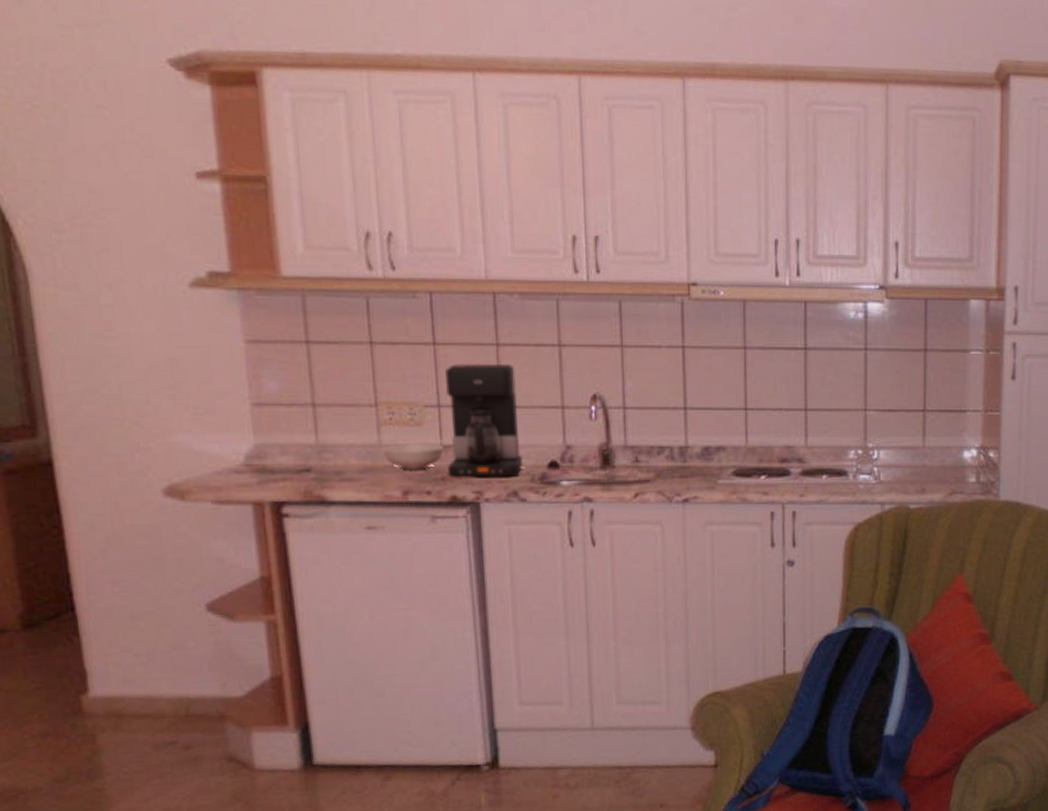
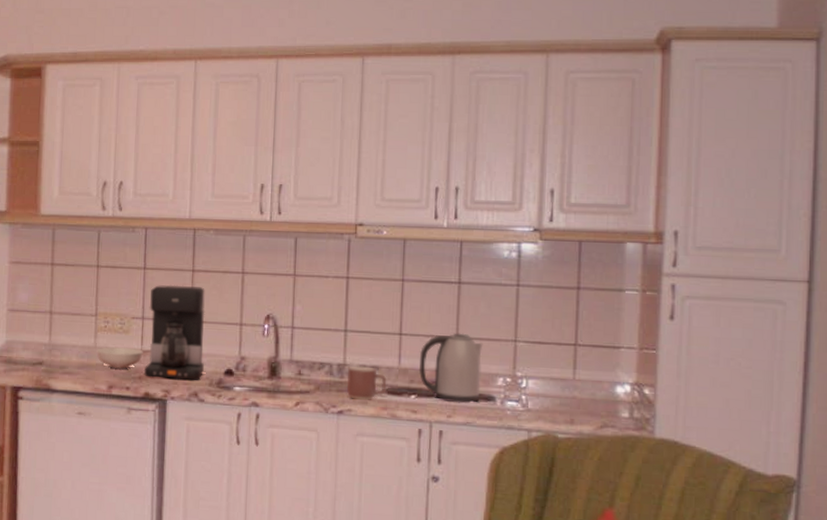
mug: none [690,447,735,486] -> present [347,366,387,401]
kettle: none [767,404,833,481] -> present [419,332,483,404]

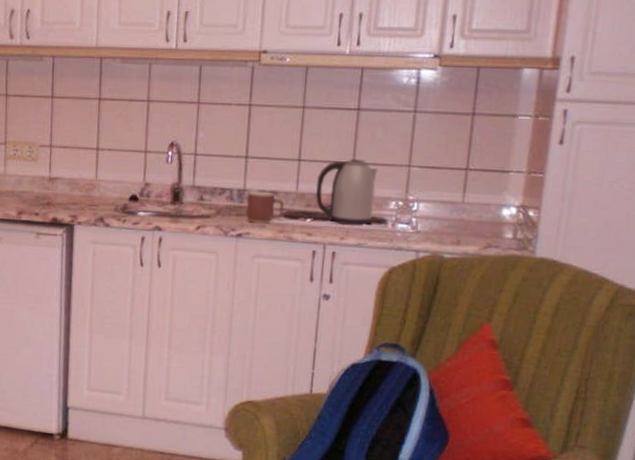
bowl: present [96,347,144,369] -> none [6,175,52,196]
coffee maker: present [143,284,205,380] -> none [51,113,111,206]

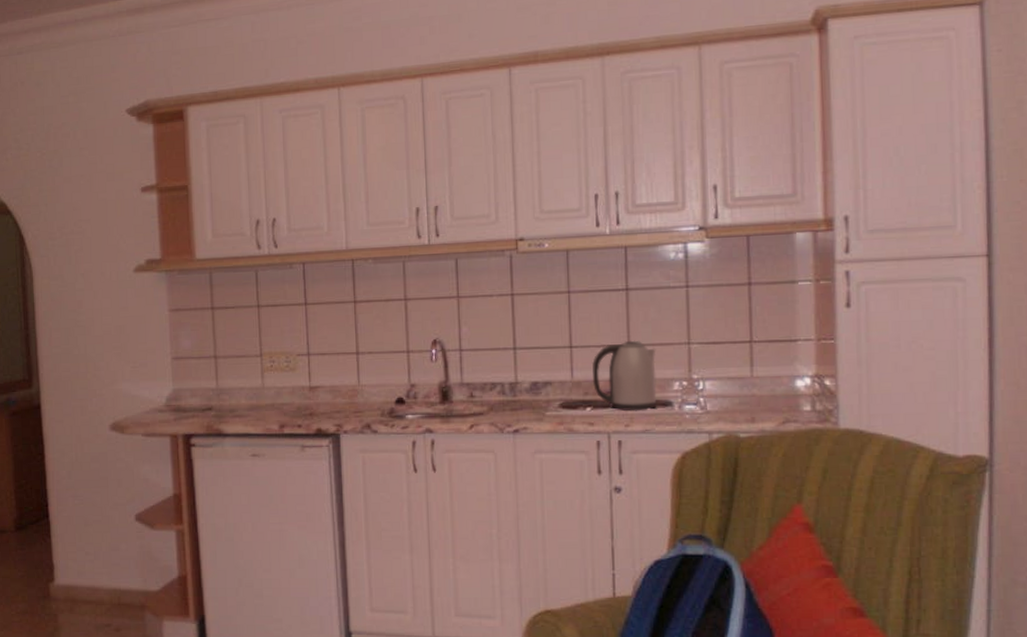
mug: present [246,191,285,224] -> none [519,382,561,418]

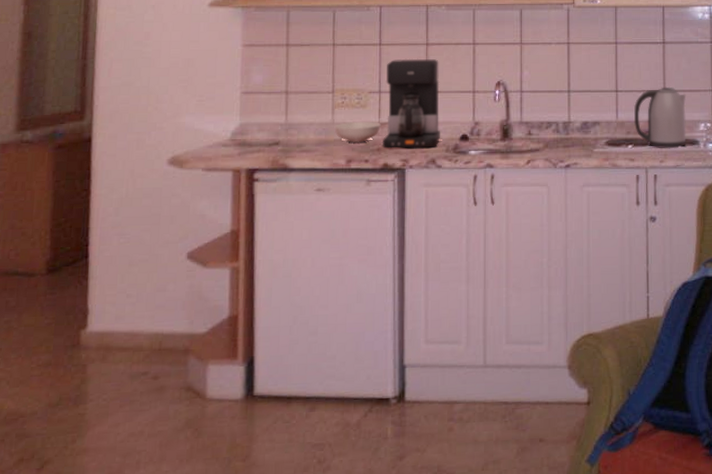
bowl: none [265,385,313,407] -> present [334,122,382,143]
coffee maker: none [313,317,375,413] -> present [382,58,441,149]

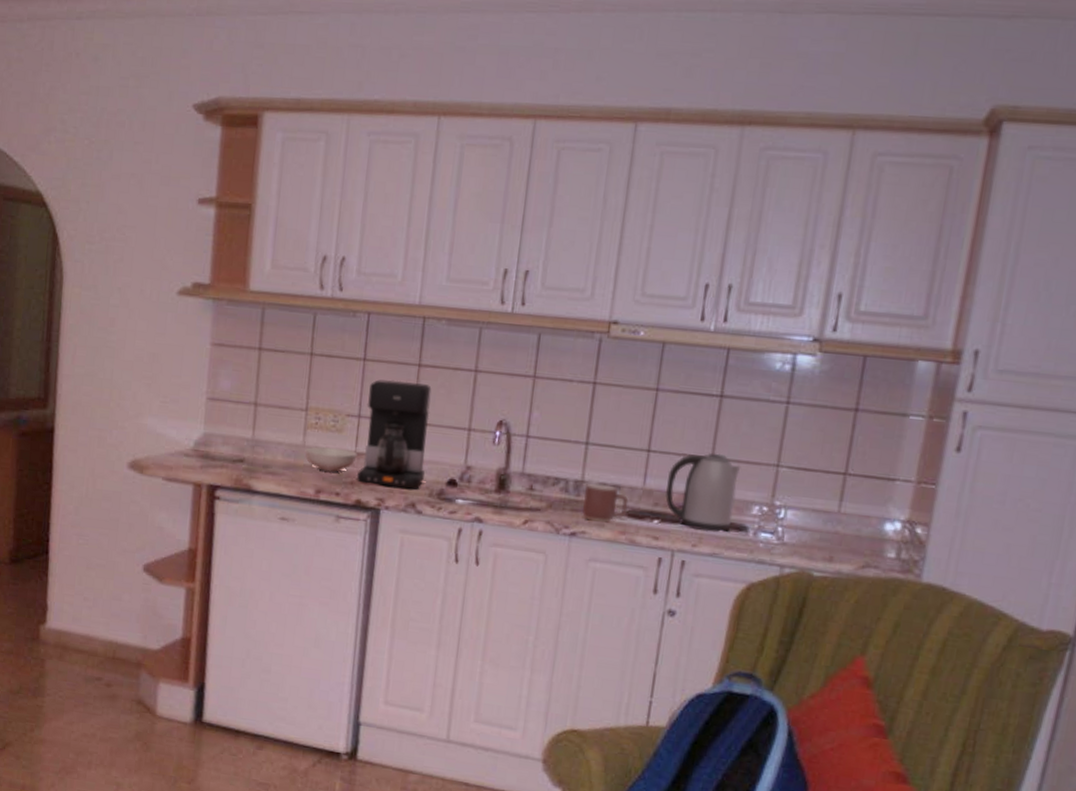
mug: none [572,122,607,154] -> present [582,483,629,523]

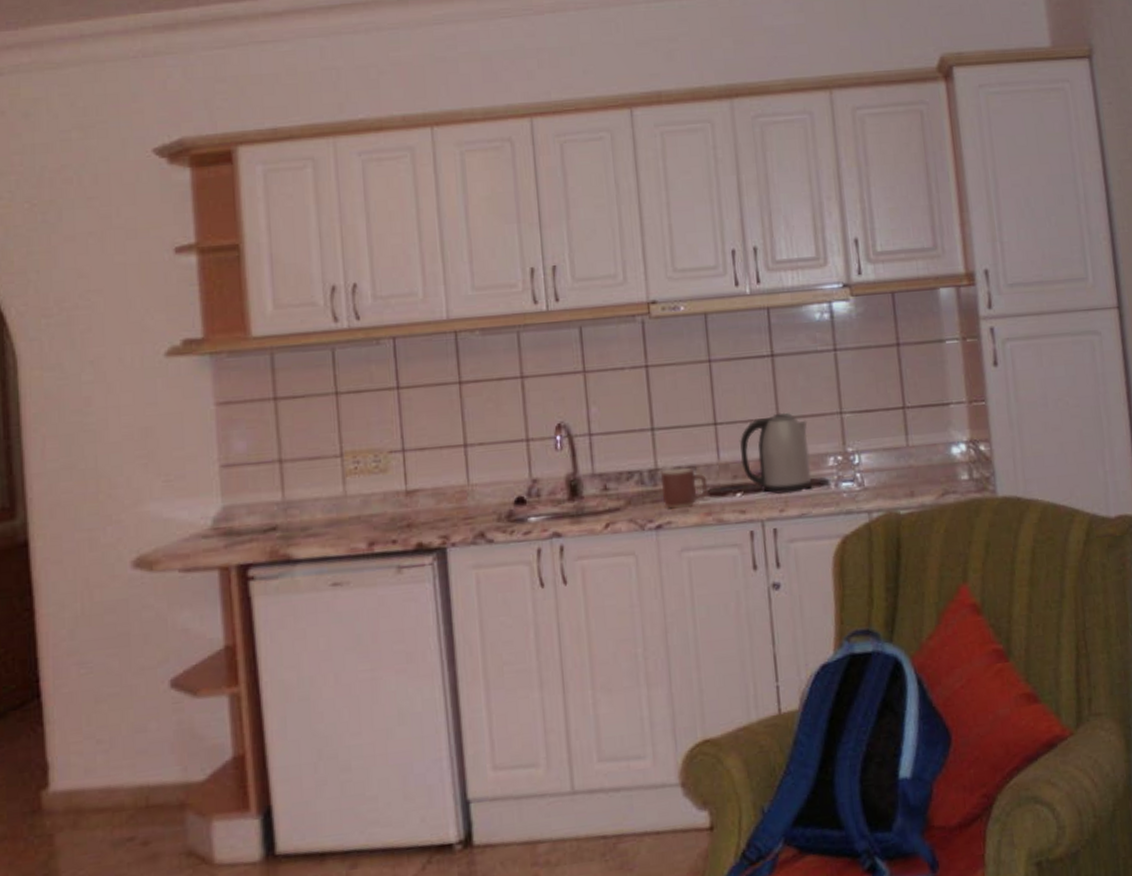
bowl: present [304,447,359,472] -> none [347,490,410,520]
coffee maker: present [356,379,432,489] -> none [409,401,490,524]

